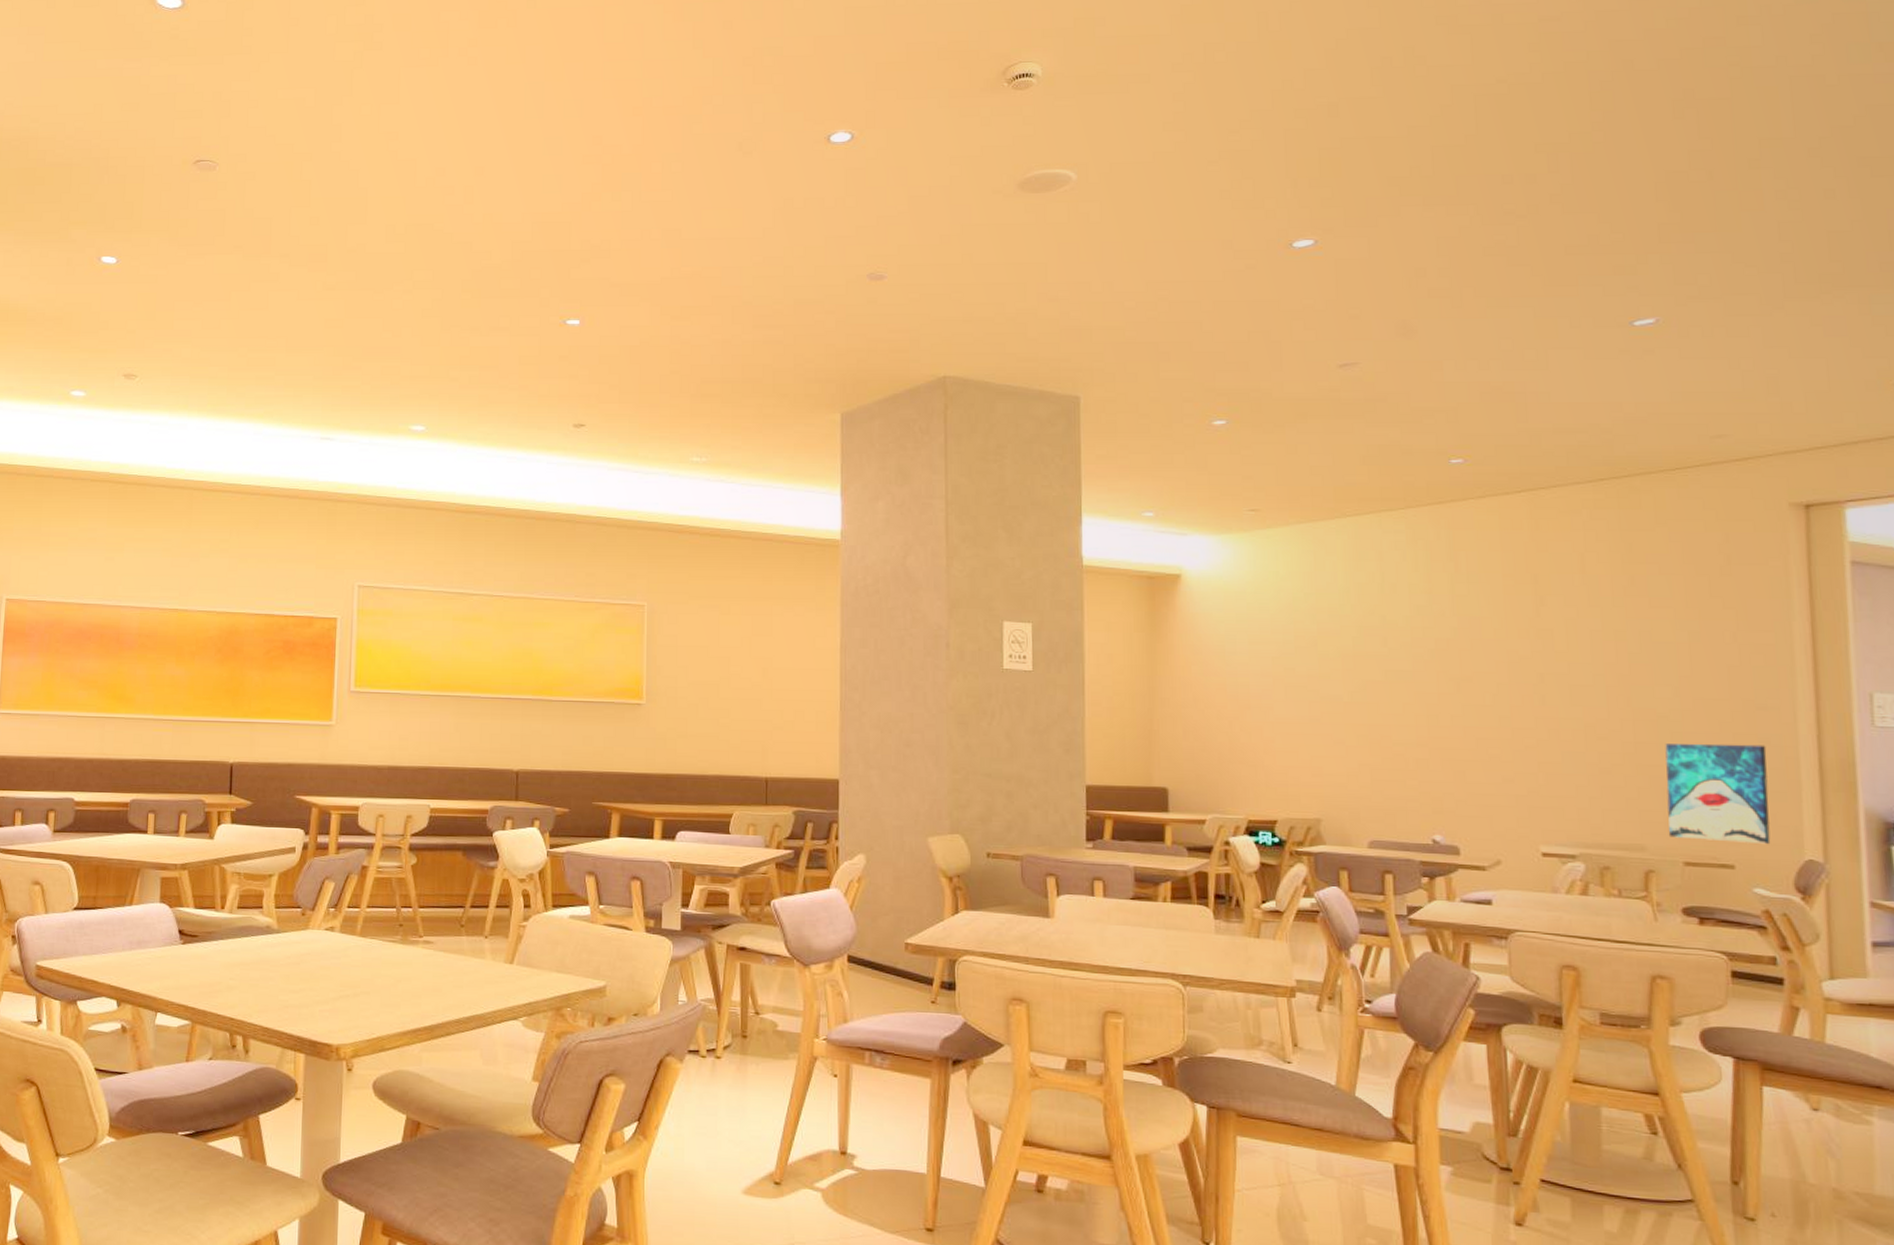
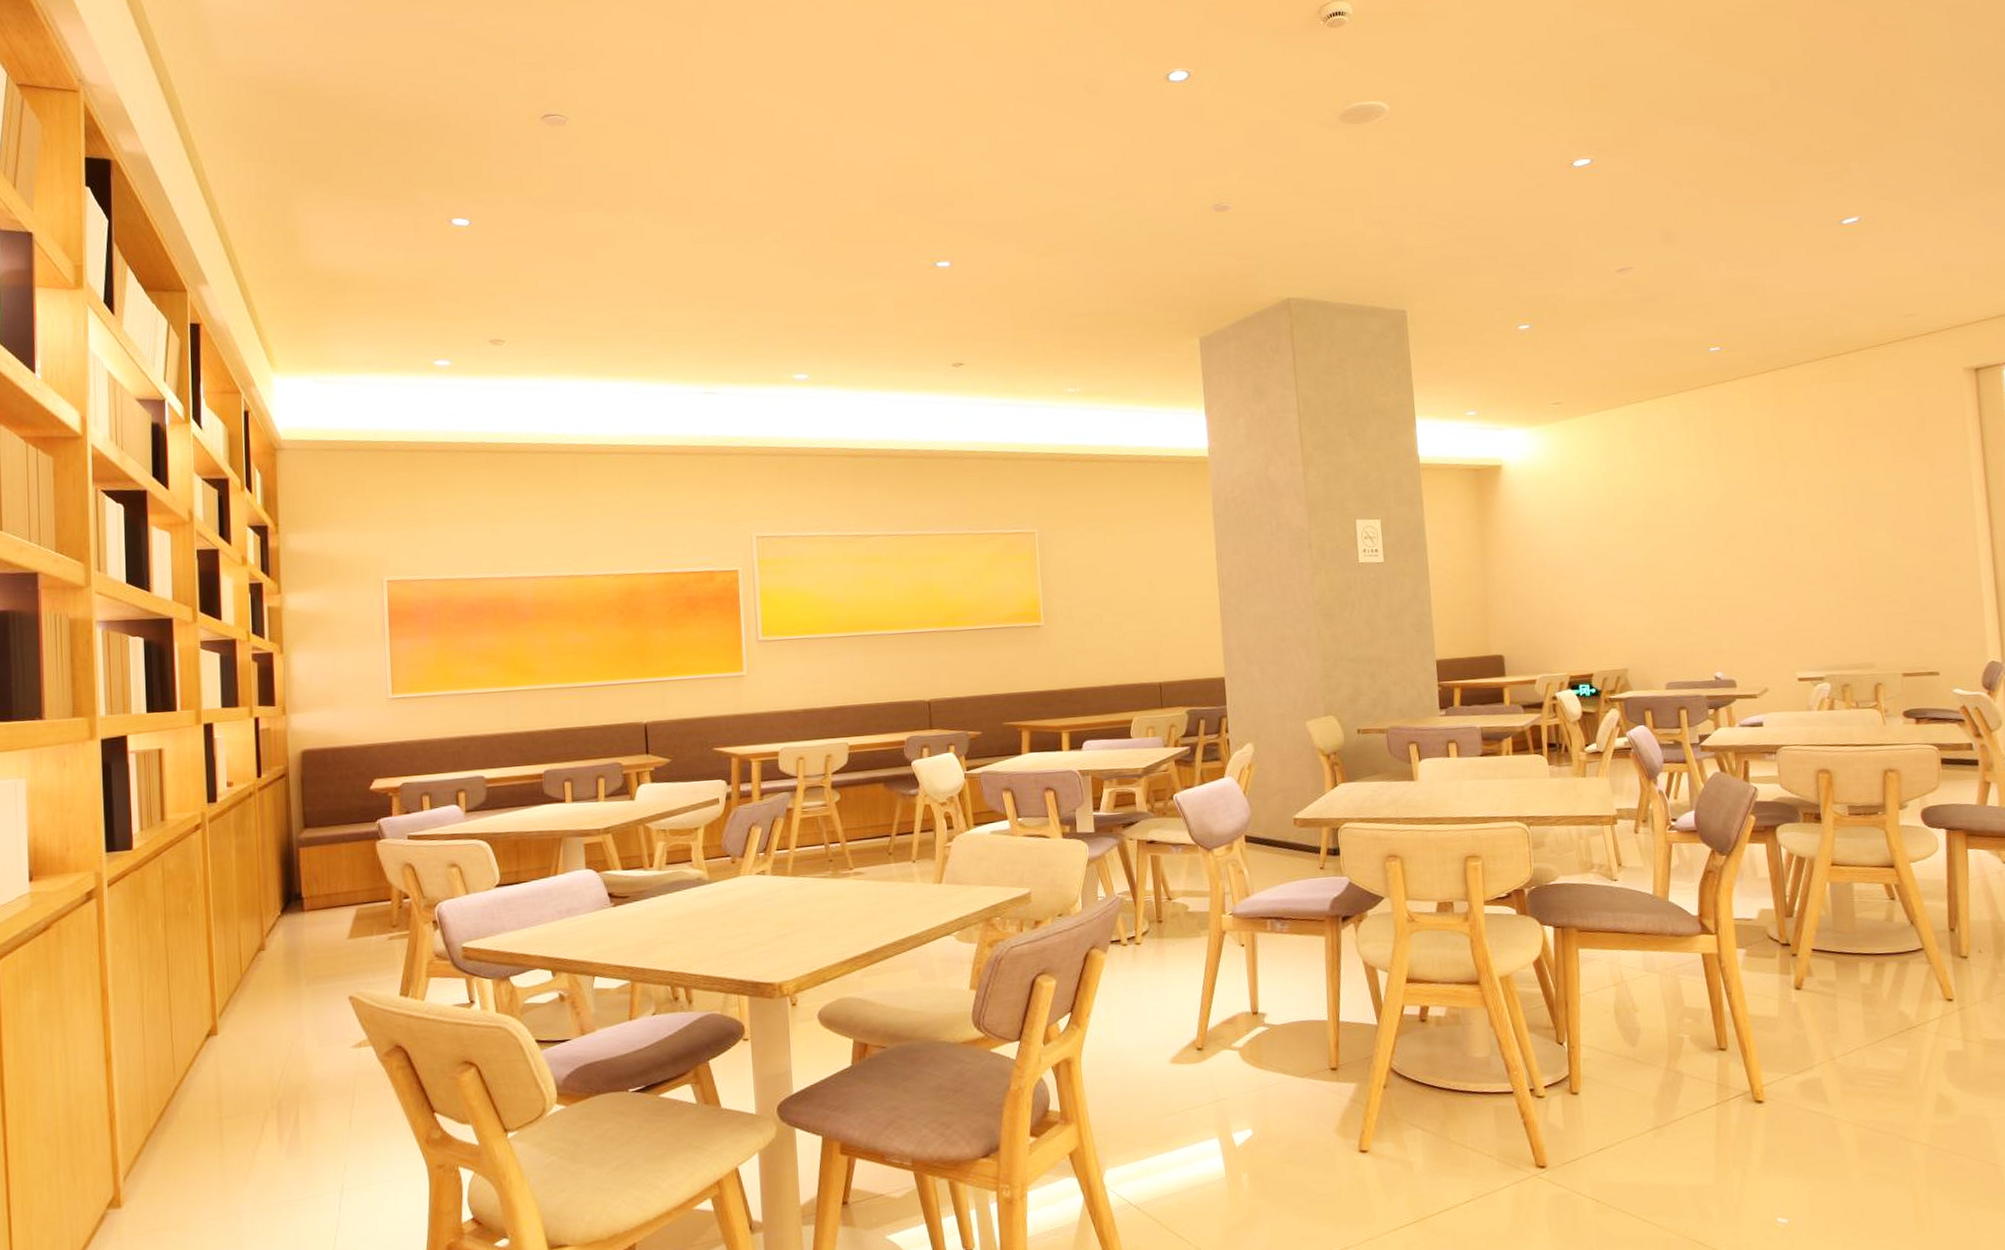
wall art: present [1665,743,1771,845] -> none [1884,570,1964,654]

